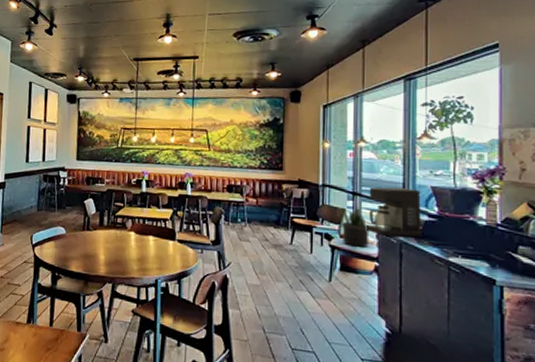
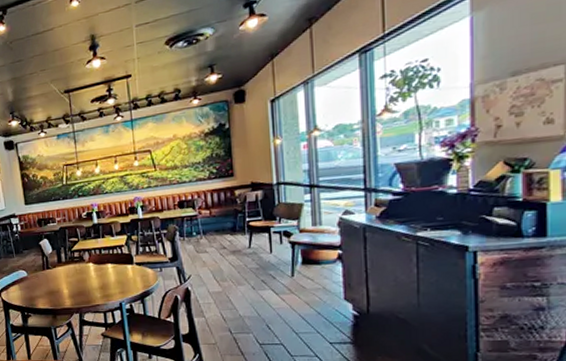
planter: present [340,207,370,247] -> none [299,199,331,239]
coffee maker: present [367,186,422,238] -> none [327,169,387,224]

